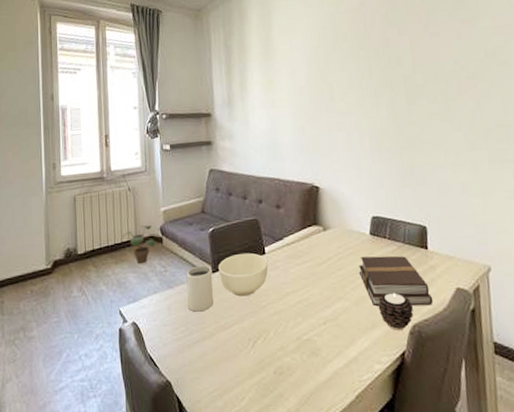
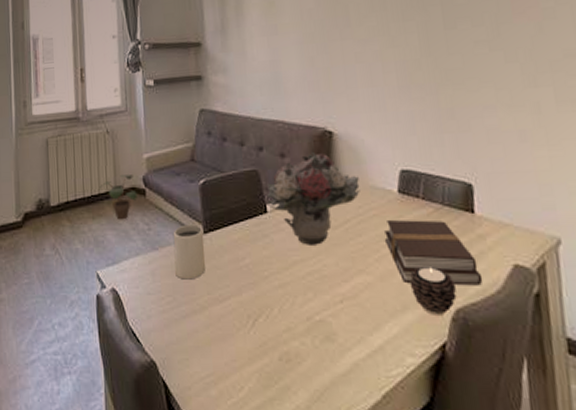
bowl: present [218,252,269,297] -> none [210,210,271,264]
flower arrangement: none [265,203,340,279] -> present [267,151,360,245]

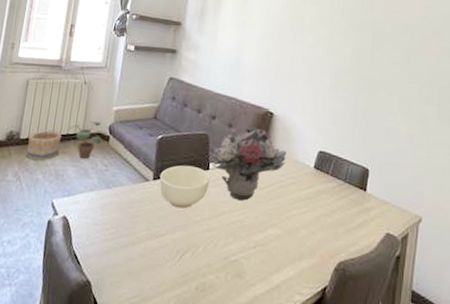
basket: none [58,192,94,228] -> present [26,130,62,161]
mug: present [173,224,206,280] -> none [122,170,154,217]
bowl: none [210,210,271,264] -> present [159,165,211,209]
book: present [385,220,483,286] -> none [297,188,363,246]
candle: present [409,267,457,315] -> none [309,227,342,266]

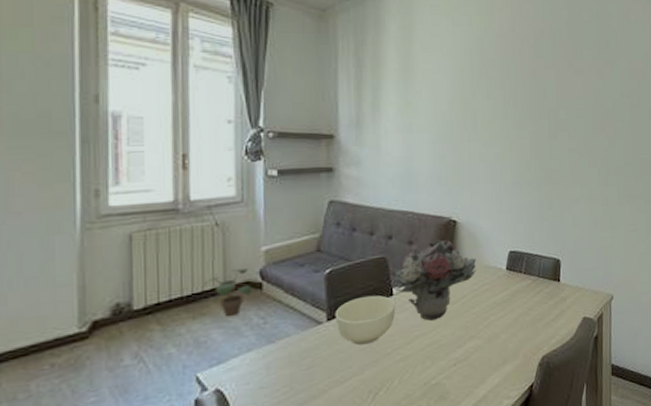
basket: present [26,130,62,161] -> none [145,291,195,332]

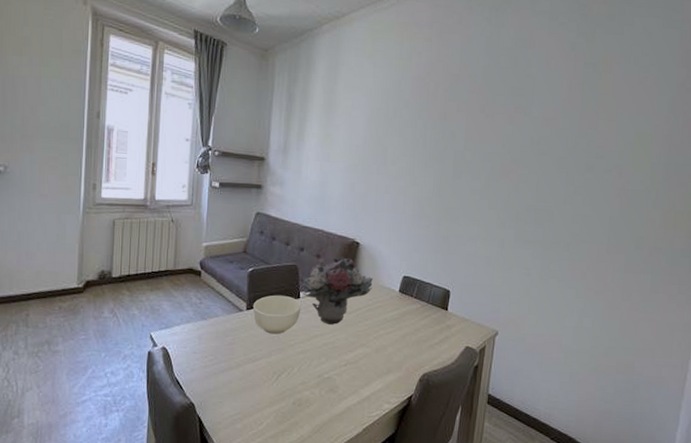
potted plant: present [204,268,252,317] -> none [160,258,193,294]

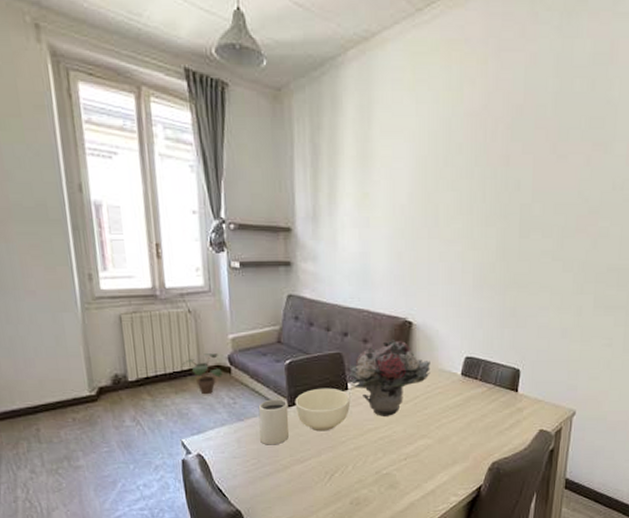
potted plant: none [160,258,193,294] -> present [182,353,222,395]
mug: none [219,302,247,344] -> present [258,399,289,445]

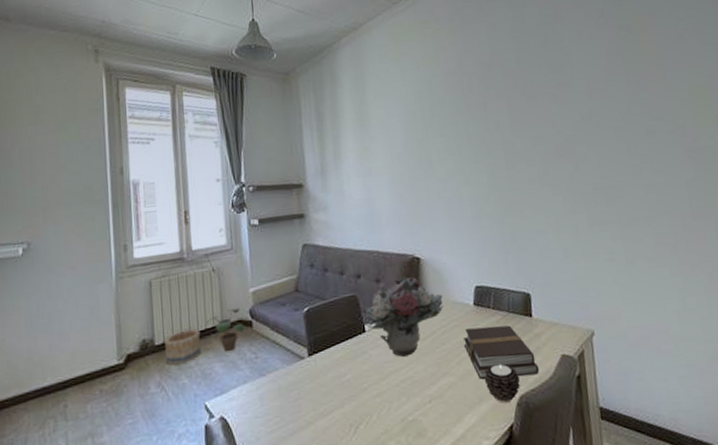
basket: none [137,369,177,401] -> present [164,329,201,365]
mug: present [258,399,289,445] -> none [279,348,311,400]
bowl: present [295,388,351,432] -> none [314,331,369,380]
book: none [446,397,516,445] -> present [464,325,540,379]
candle: none [461,432,495,467] -> present [484,363,520,403]

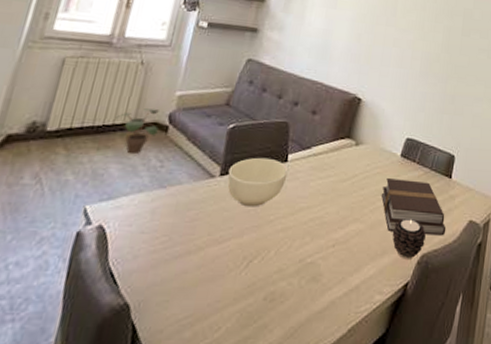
basket: present [164,329,201,365] -> none [53,120,106,157]
bowl: none [314,331,369,380] -> present [227,157,289,207]
flower arrangement: present [365,276,444,357] -> none [289,113,373,195]

